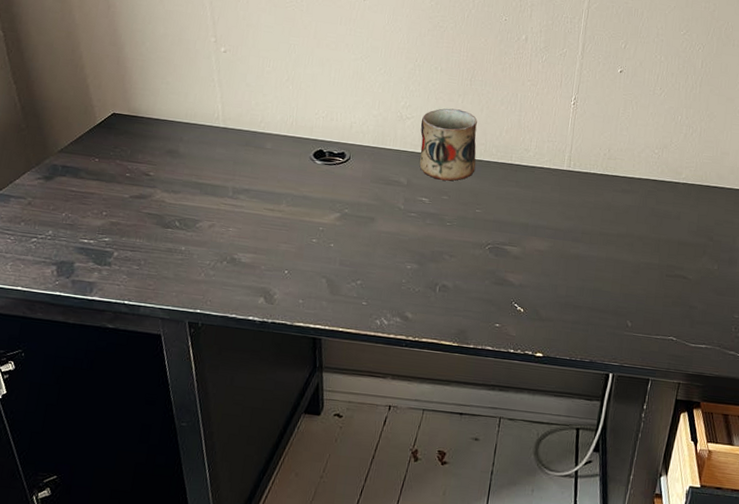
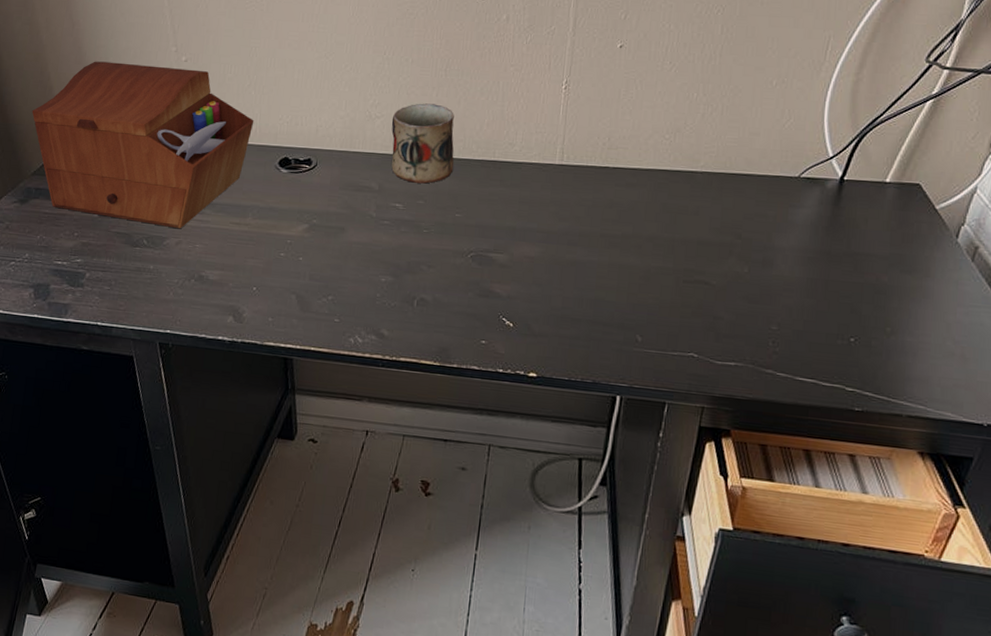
sewing box: none [60,44,291,213] -> present [31,61,254,229]

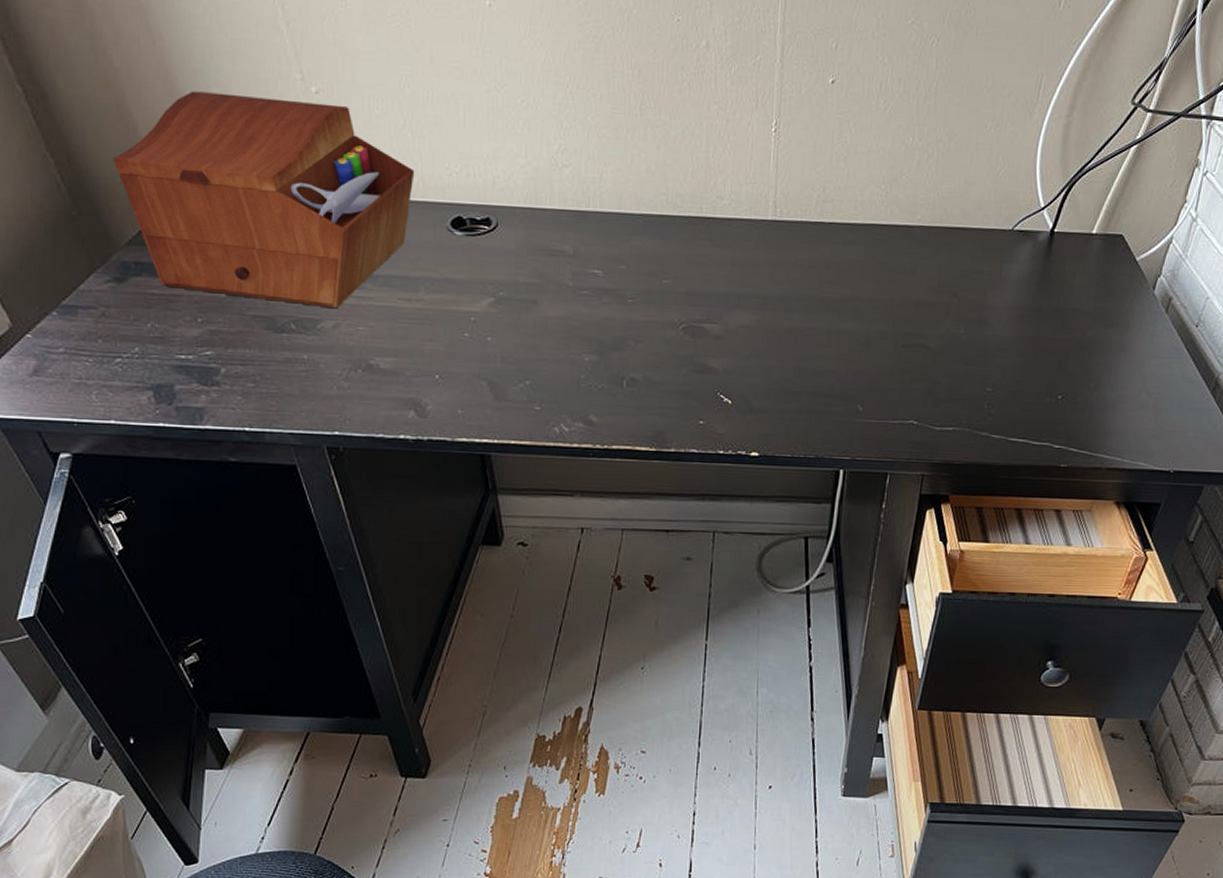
mug: present [391,103,454,184] -> none [582,148,658,246]

